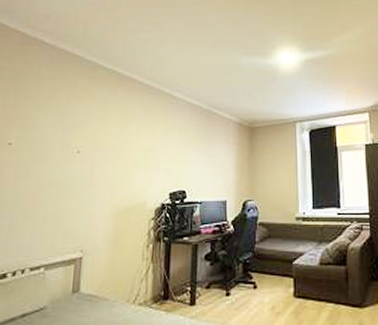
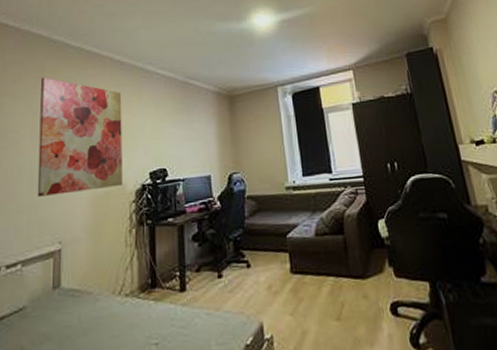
wall art: none [62,94,149,207] -> present [37,77,124,196]

